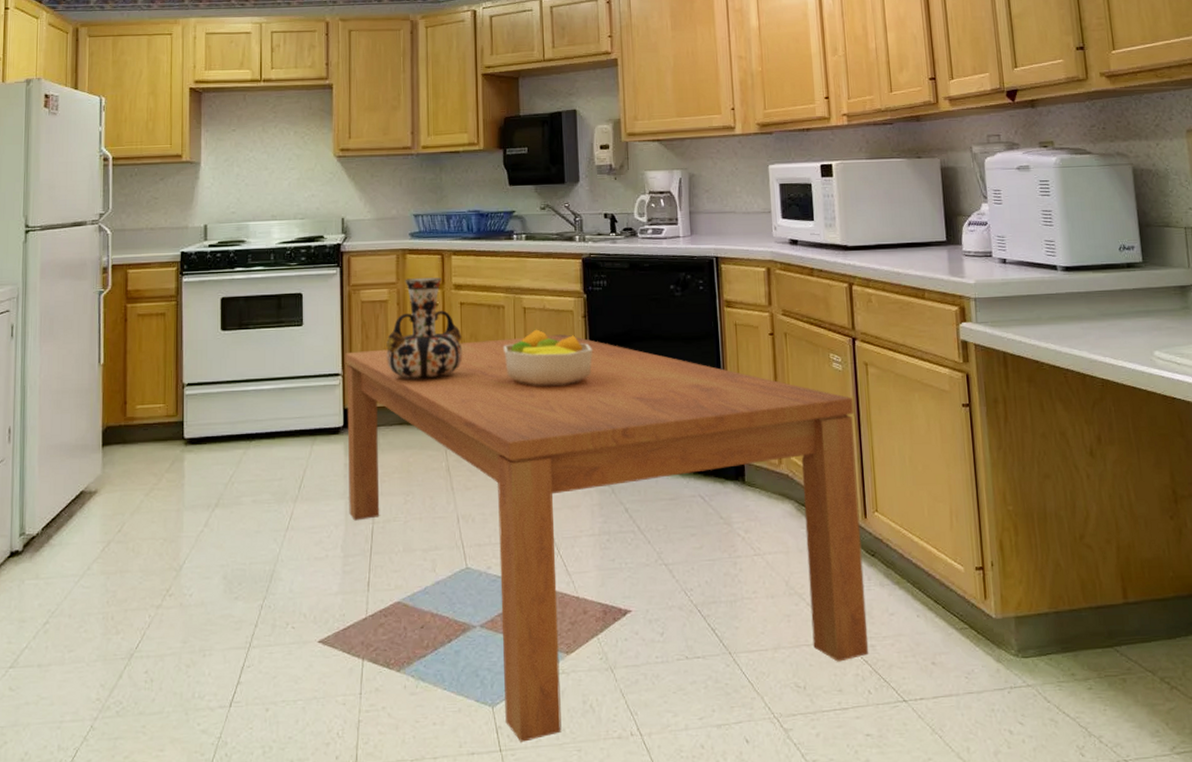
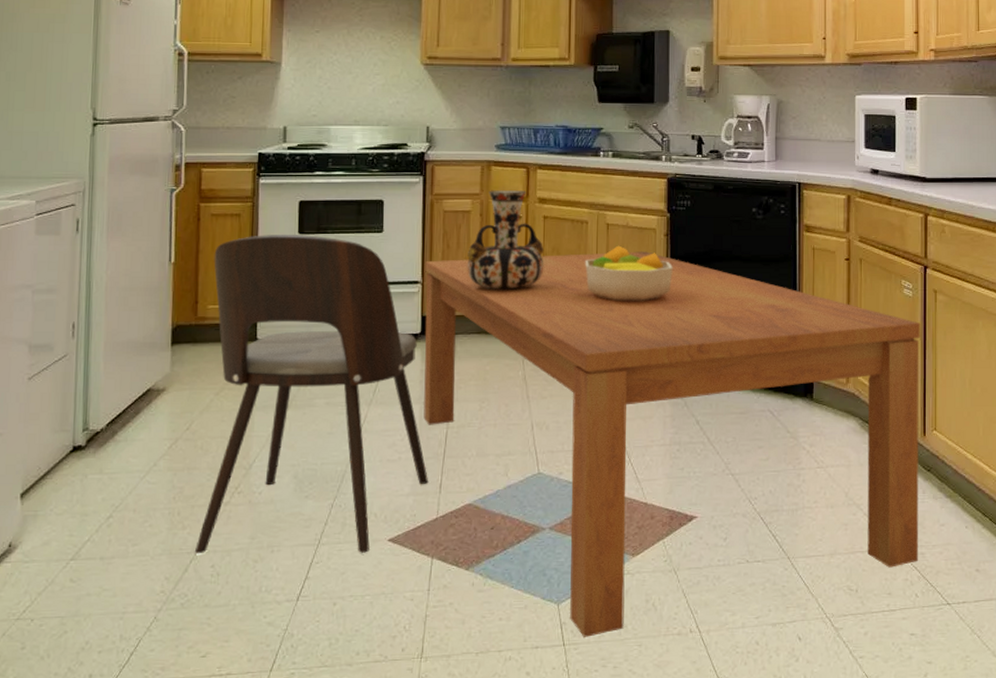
dining chair: none [129,331,356,660] -> present [195,235,428,554]

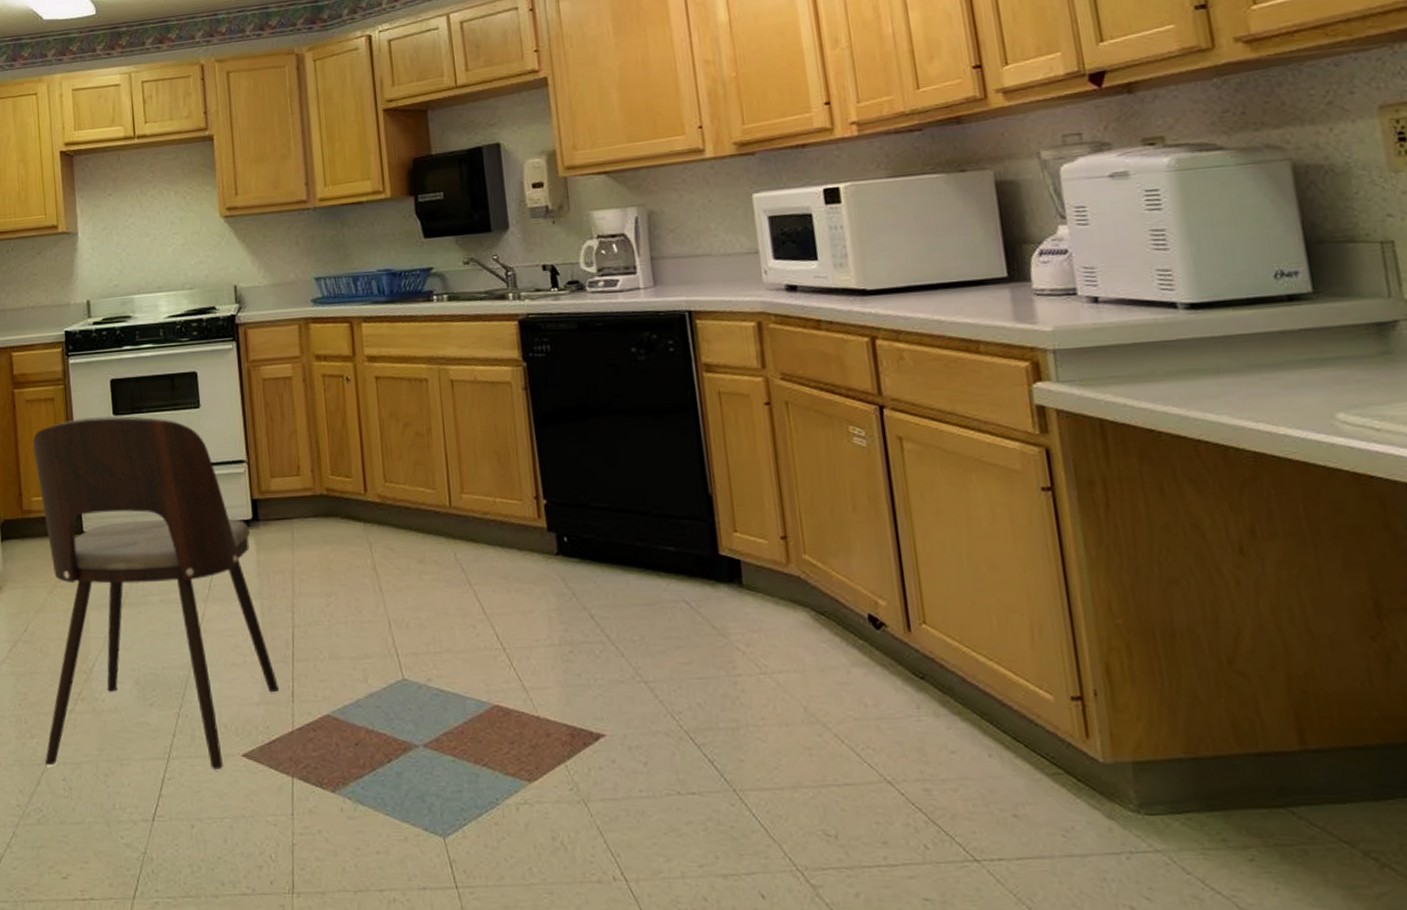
dining table: present [423,251,921,637] -> none [249,410,923,880]
vase: present [467,190,544,291] -> none [294,348,383,467]
fruit bowl: present [585,245,673,302] -> none [430,405,538,473]

